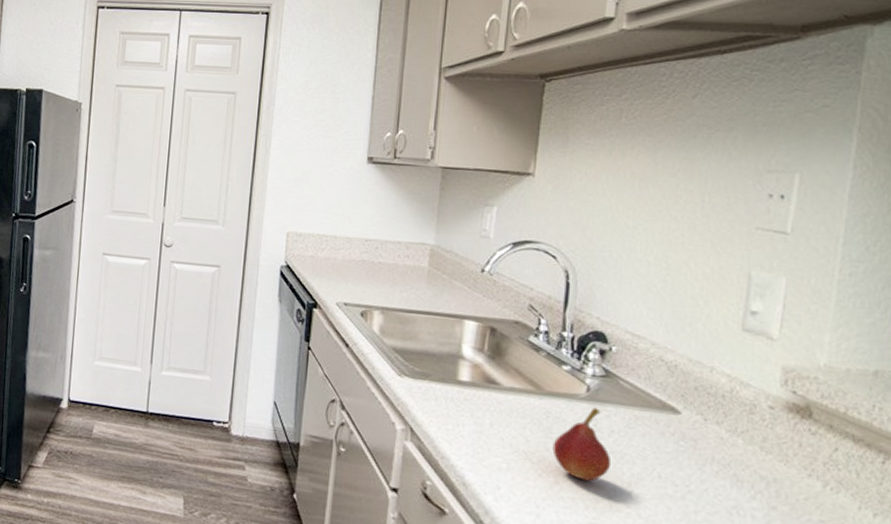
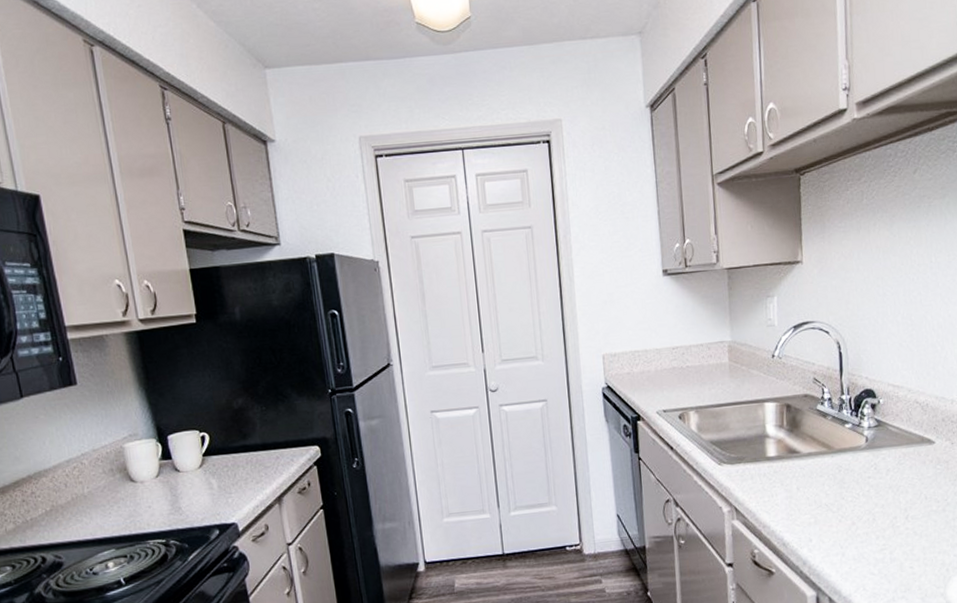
fruit: present [552,408,612,482] -> none [846,454,891,516]

